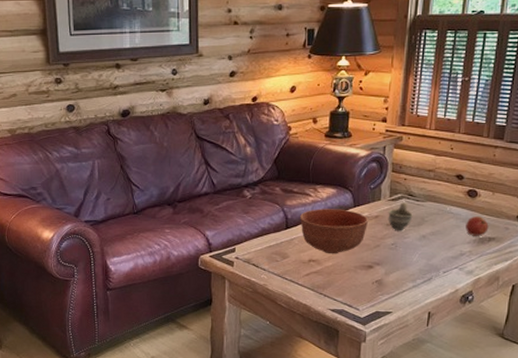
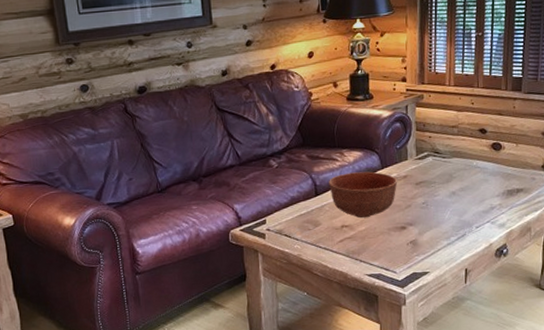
cup: present [388,202,413,230] -> none [416,160,441,189]
fruit: present [465,216,489,236] -> none [493,169,516,189]

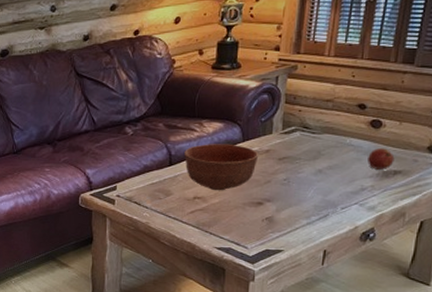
fruit: none [493,169,516,189] -> present [367,148,395,170]

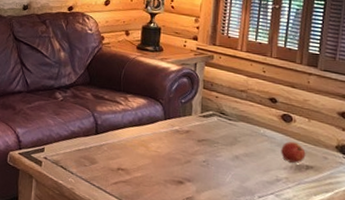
bowl: present [184,144,259,191] -> none [110,117,180,166]

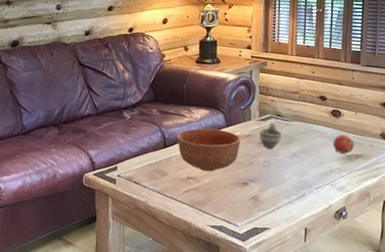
bowl: none [110,117,180,166] -> present [177,128,241,172]
cup: none [199,119,225,148] -> present [259,122,282,148]

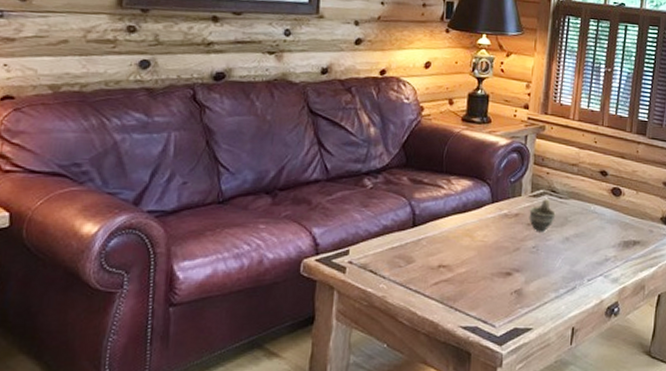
bowl: present [177,128,241,172] -> none [430,203,508,259]
fruit: present [333,135,355,154] -> none [610,217,633,239]

